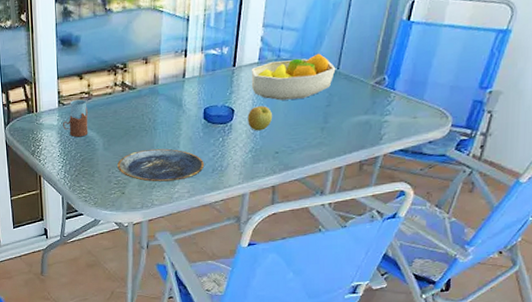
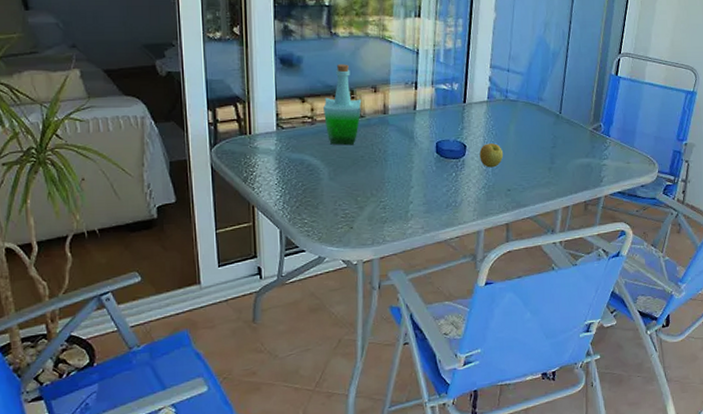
drinking glass: present [63,99,88,138] -> none [282,124,312,165]
bottle: none [99,38,134,117] -> present [323,64,362,146]
plate: present [117,148,204,182] -> none [345,181,438,217]
fruit bowl: present [251,53,336,101] -> none [481,97,559,139]

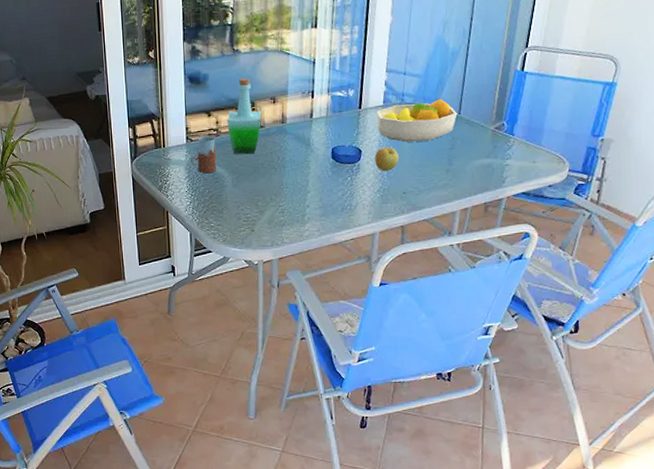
drinking glass: none [282,124,312,165] -> present [191,136,217,174]
fruit bowl: none [481,97,559,139] -> present [376,98,458,142]

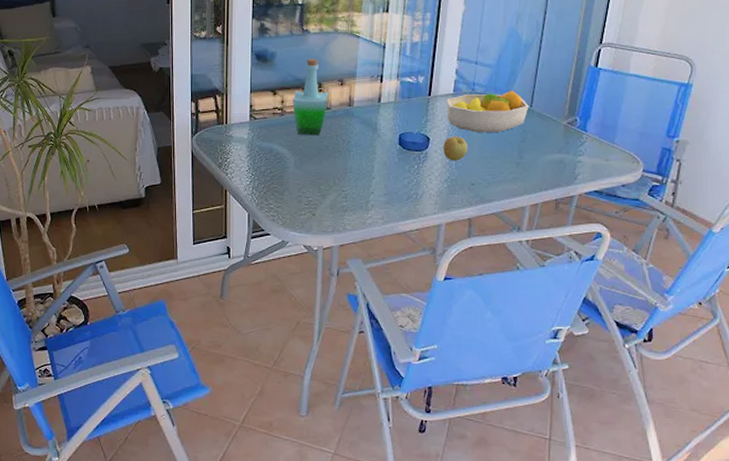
drinking glass: present [191,136,217,174] -> none [254,115,280,153]

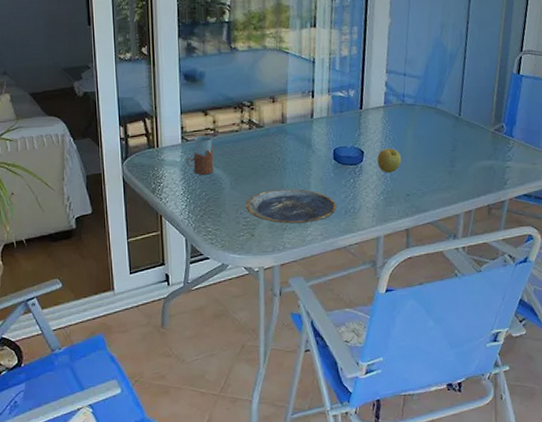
drinking glass: none [254,115,280,153] -> present [187,136,214,175]
bottle: present [293,59,329,136] -> none [225,77,261,155]
plate: none [309,172,398,206] -> present [246,189,336,224]
fruit bowl: present [446,90,529,133] -> none [377,100,458,144]

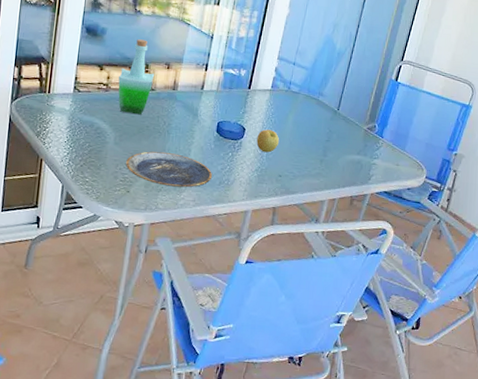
drinking glass: present [187,136,214,175] -> none [75,89,104,127]
bottle: none [225,77,261,155] -> present [118,39,155,115]

